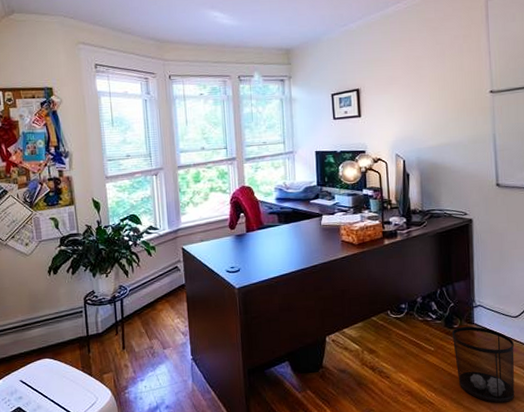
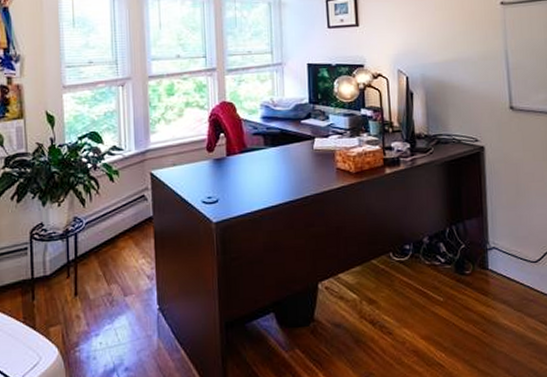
waste bin: present [451,326,515,404] -> none [463,272,537,367]

